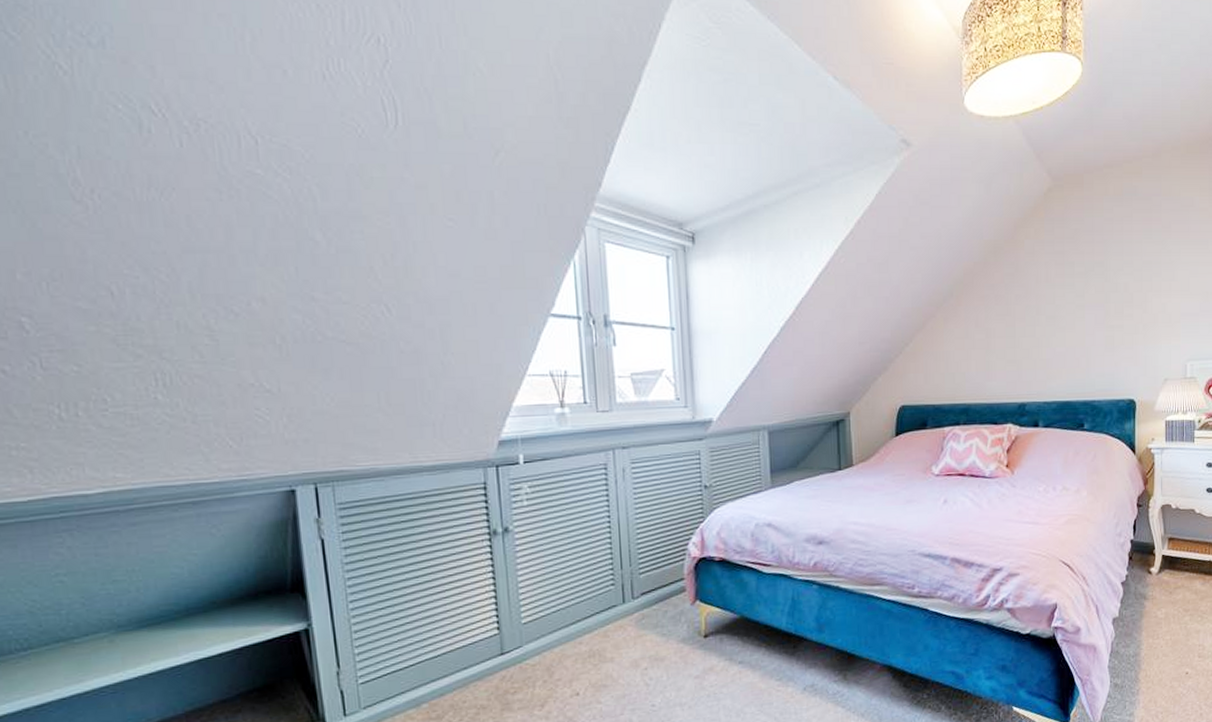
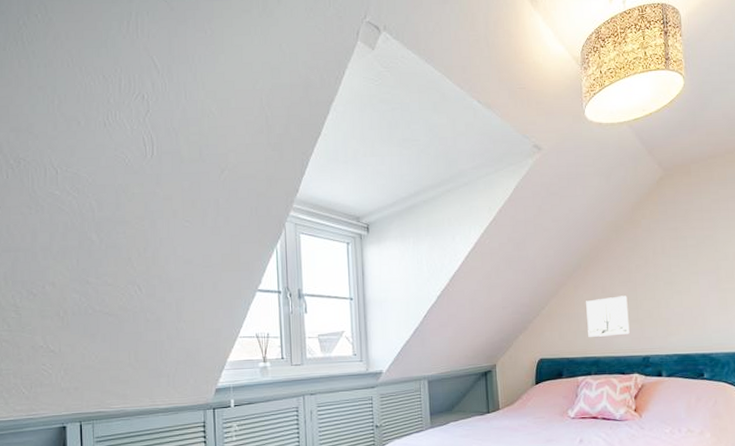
wall art: none [957,331,1005,380] -> present [586,295,630,337]

